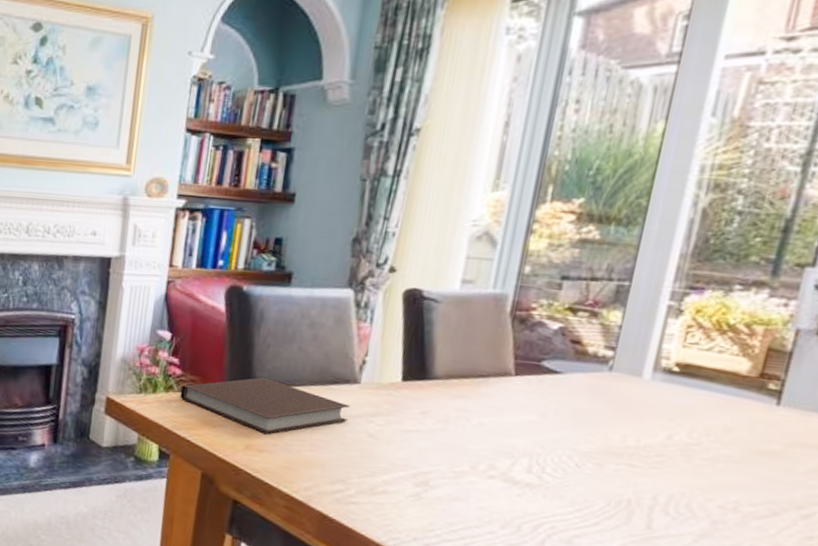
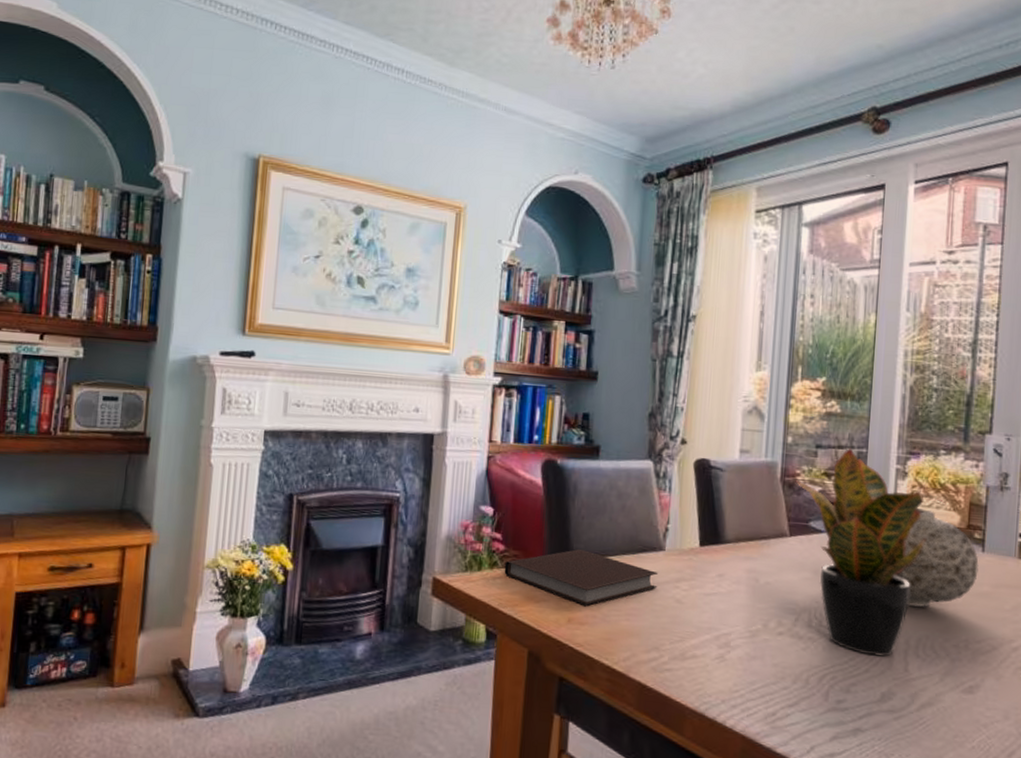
potted plant: none [527,280,733,511] -> present [794,448,946,657]
vase: none [646,350,769,462] -> present [893,507,979,607]

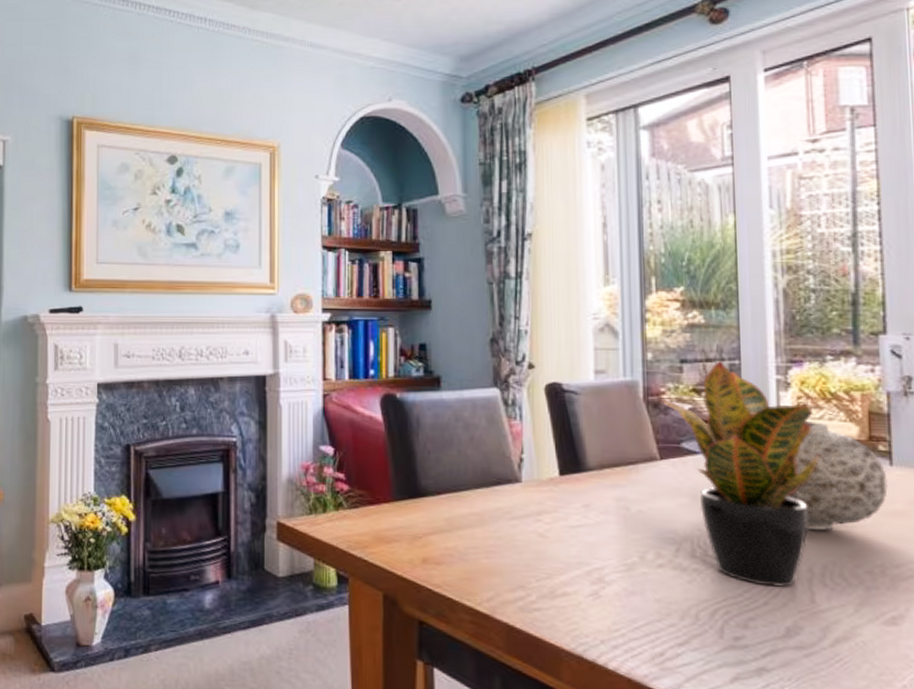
notebook: present [504,549,659,607] -> none [350,486,517,545]

